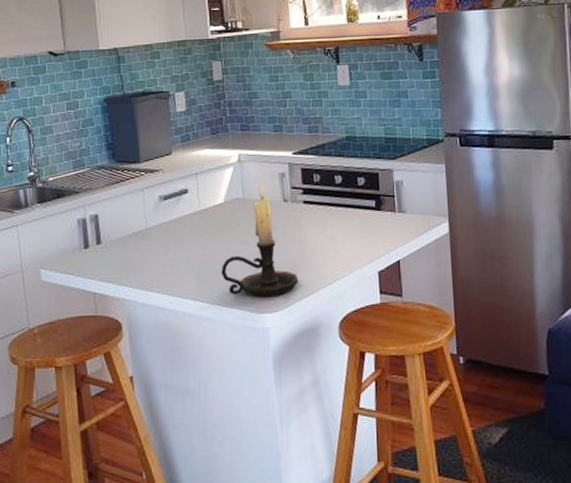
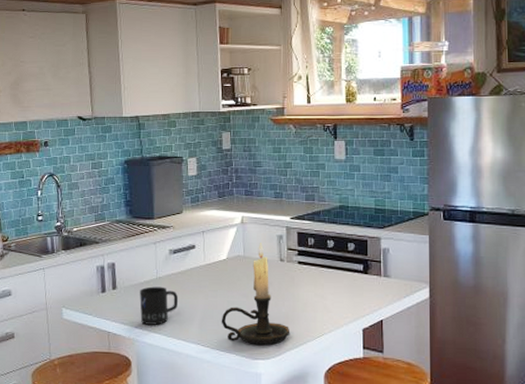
mug: none [128,238,171,282] -> present [139,286,178,325]

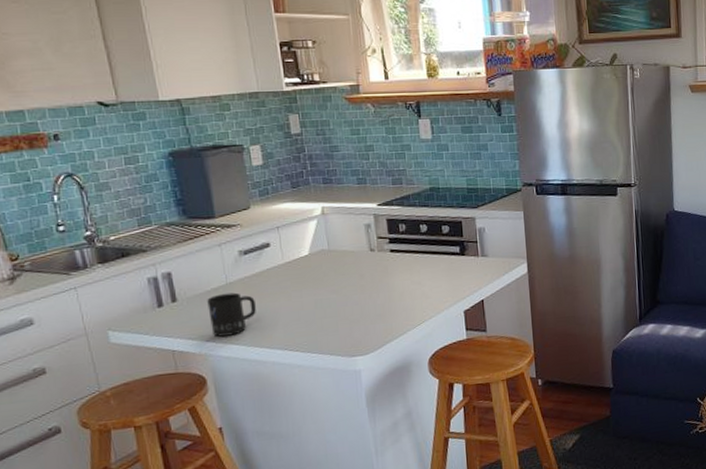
candle holder: present [221,243,290,346] -> none [309,234,389,342]

